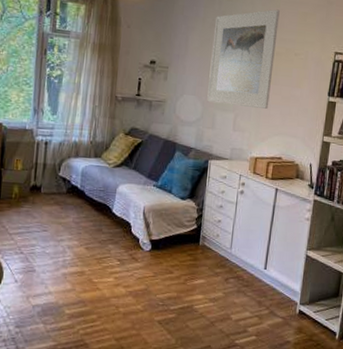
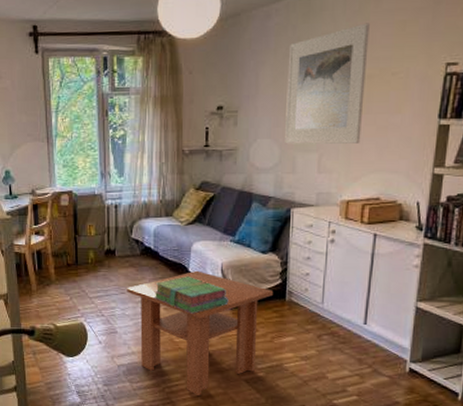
coffee table: none [49,212,189,337] -> present [127,270,274,396]
stack of books: none [76,217,148,254] -> present [154,276,229,314]

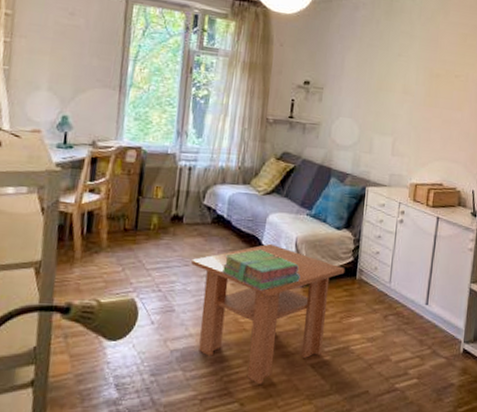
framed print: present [285,23,370,144] -> none [364,29,439,133]

